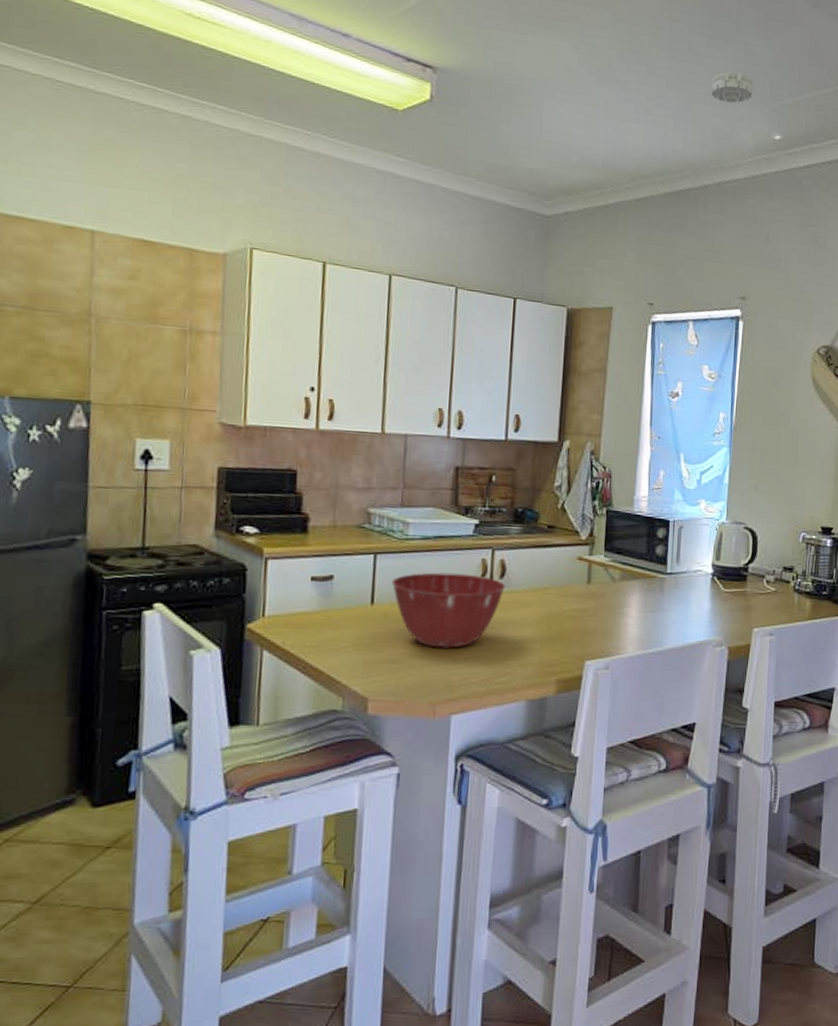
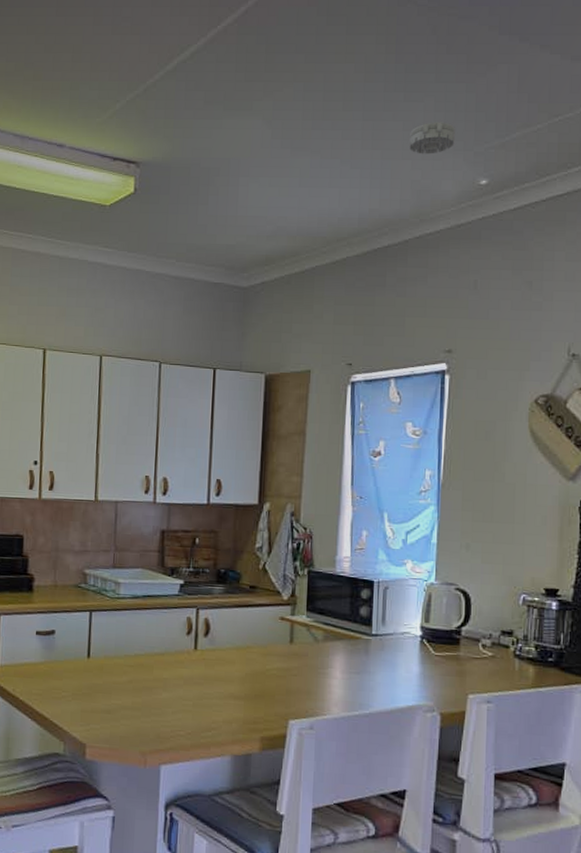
mixing bowl: present [391,572,505,648] -> none [105,629,210,702]

